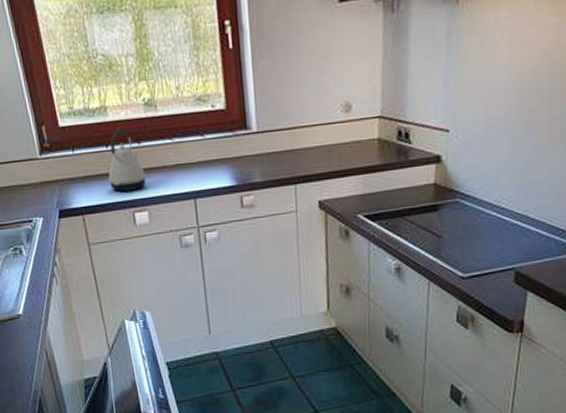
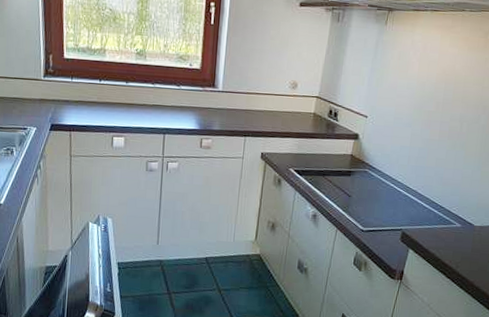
kettle: present [108,127,146,192] -> none [96,68,128,119]

